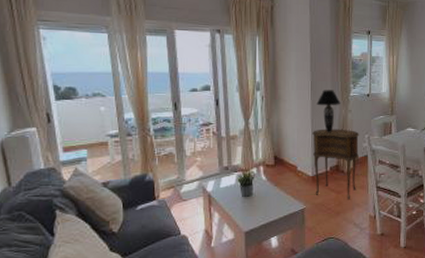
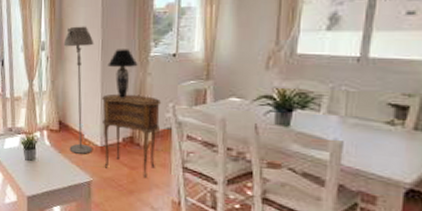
floor lamp: none [277,68,305,185] -> present [63,26,94,154]

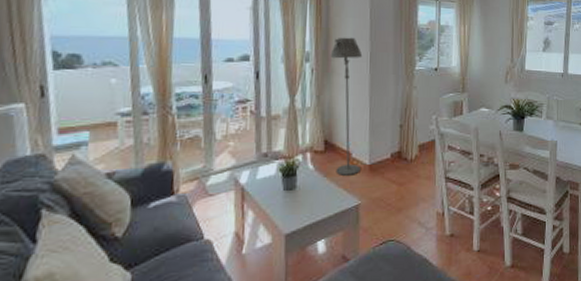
side table: present [102,93,162,179] -> none [371,108,426,194]
table lamp: present [108,49,138,99] -> none [376,62,405,113]

